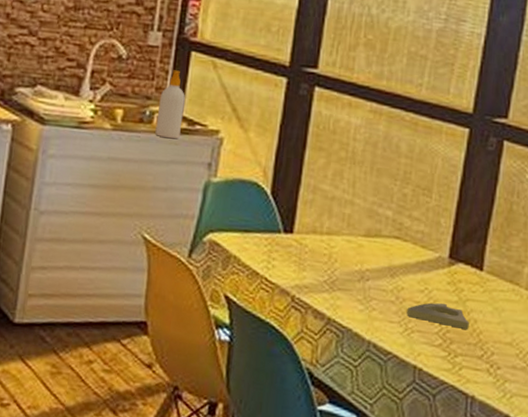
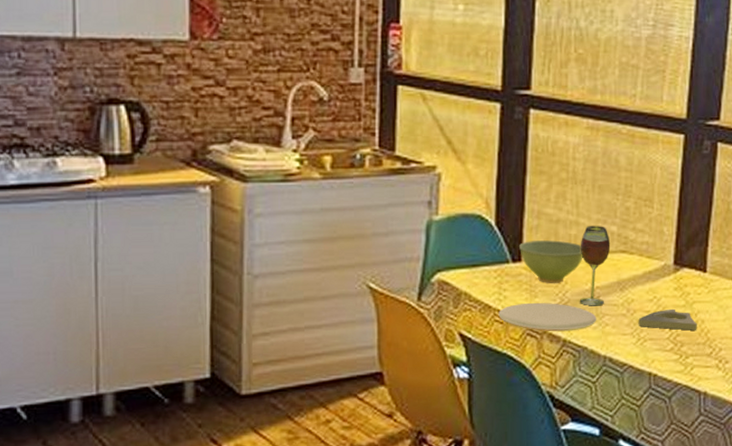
soap bottle: present [155,70,185,139] -> none [368,107,396,181]
plate: none [265,274,364,311] -> present [498,302,597,332]
bowl: none [291,214,356,260] -> present [518,240,583,283]
wineglass: none [347,207,385,289] -> present [579,226,611,306]

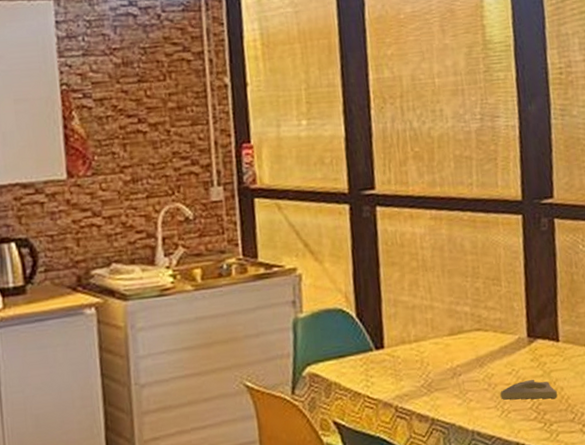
plate: present [498,302,597,332] -> none [368,384,461,413]
bowl: present [518,240,583,283] -> none [379,325,442,367]
wineglass: present [579,226,611,306] -> none [437,307,466,384]

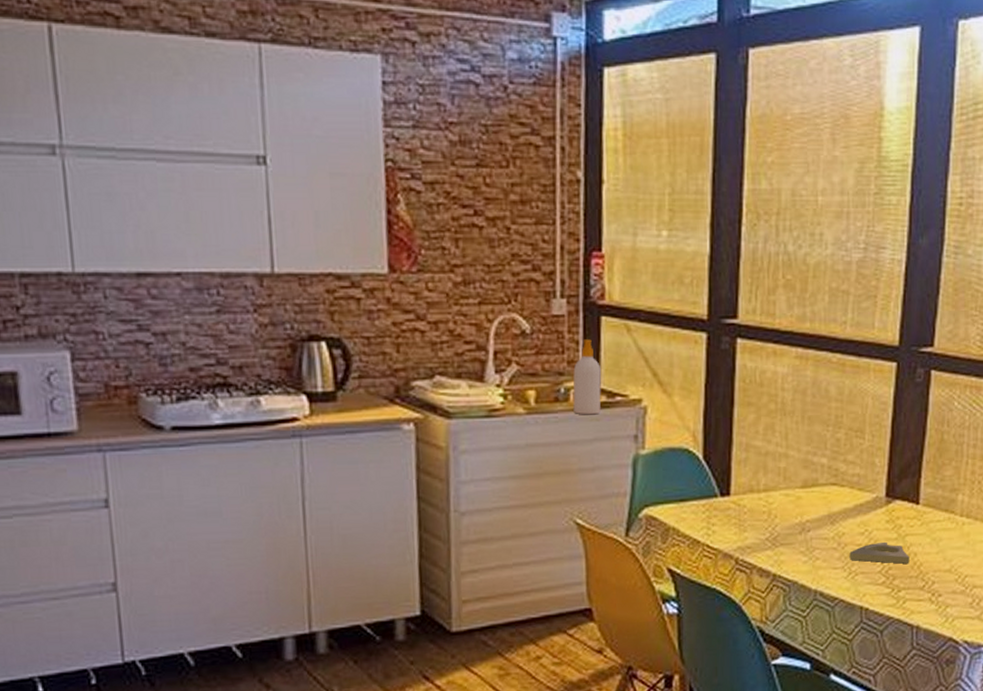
soap bottle: none [233,219,260,287] -> present [573,339,601,415]

